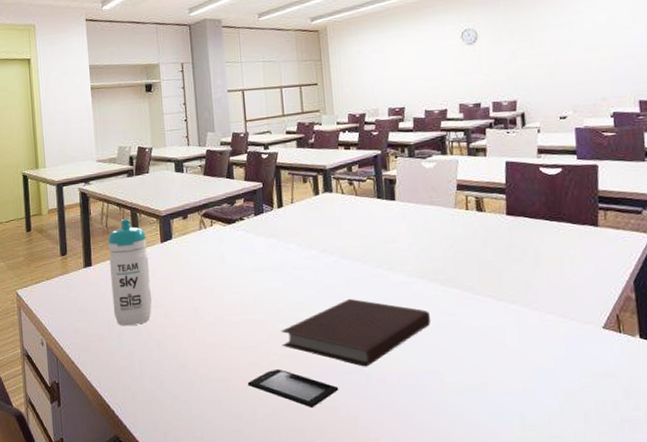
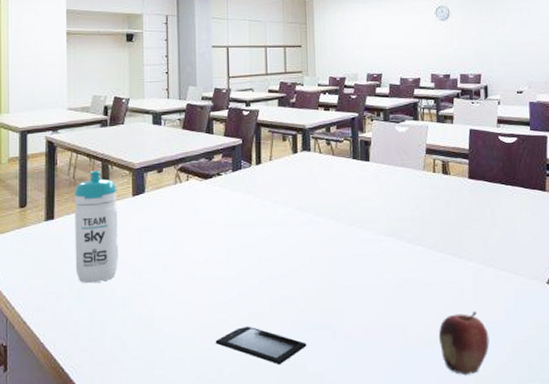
notebook: present [280,298,430,367] -> none [252,255,397,323]
fruit: none [479,357,538,425] -> present [438,310,490,375]

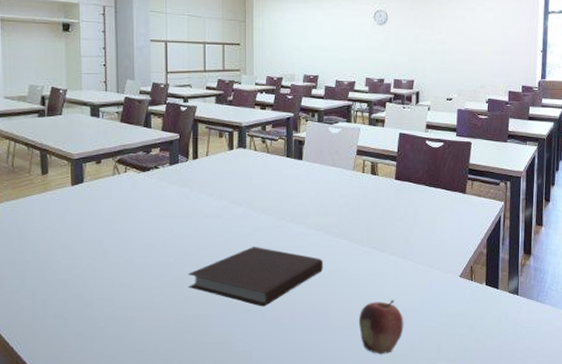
water bottle: present [74,171,118,284] -> none [13,160,59,266]
smartphone: present [215,326,307,366] -> none [152,308,238,343]
notebook: none [252,255,397,323] -> present [187,246,323,307]

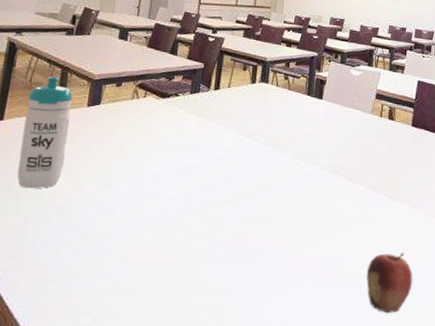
water bottle: none [13,160,59,266] -> present [16,77,73,189]
notebook: present [187,246,323,307] -> none [192,184,334,251]

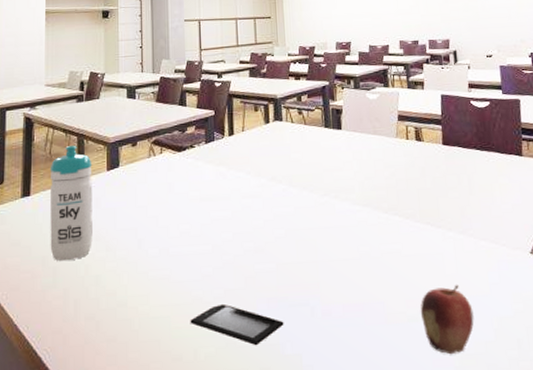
smartphone: none [148,246,240,289] -> present [190,303,284,346]

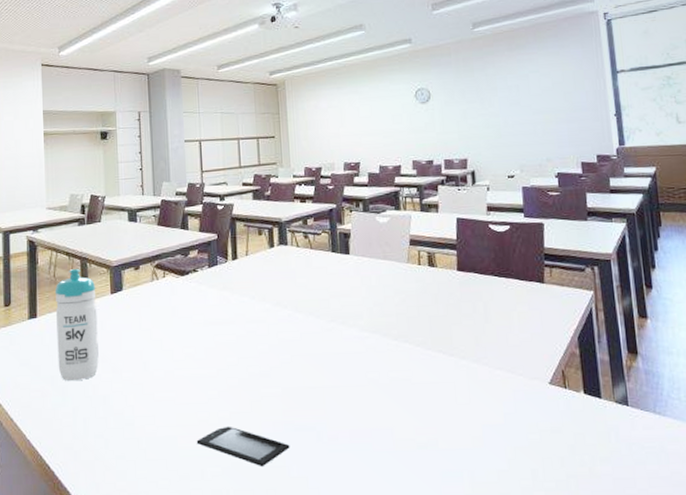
fruit: present [420,284,474,355] -> none [430,412,487,482]

